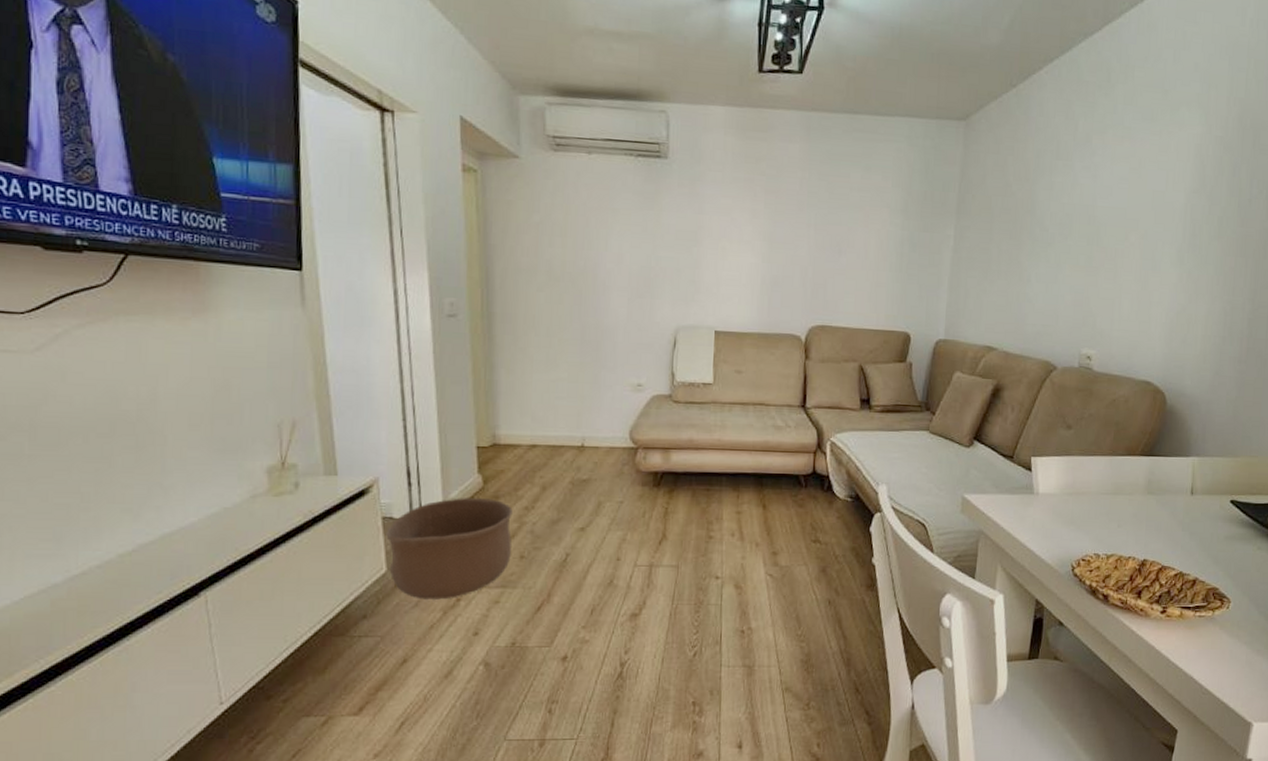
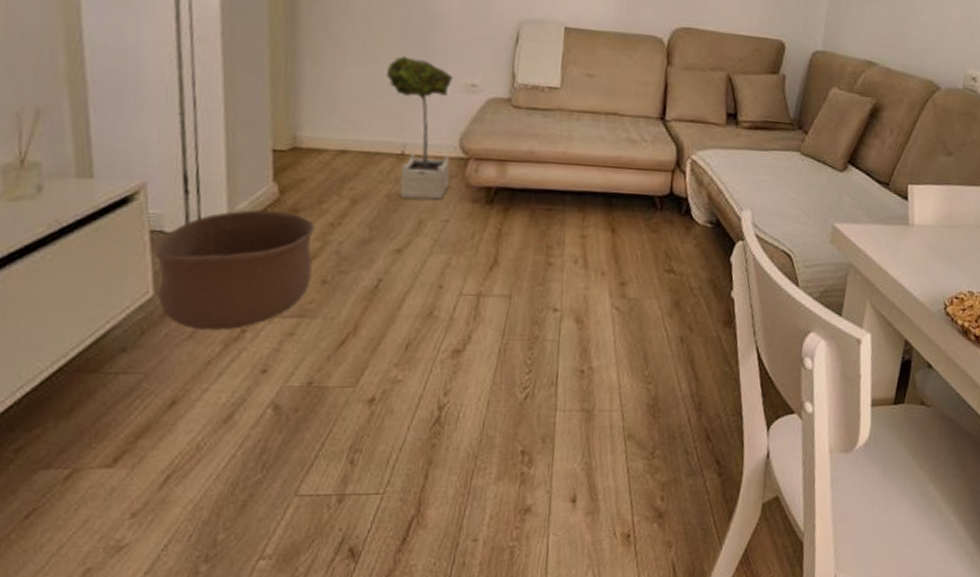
potted tree: none [567,363,623,484] -> present [387,56,454,200]

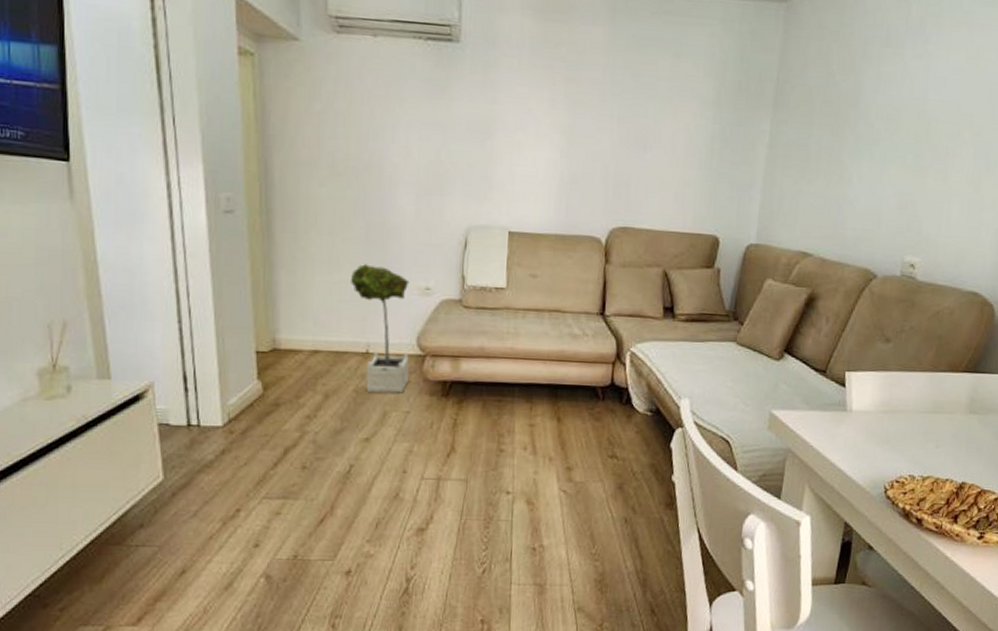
basket: present [154,210,315,331] -> none [162,405,294,510]

